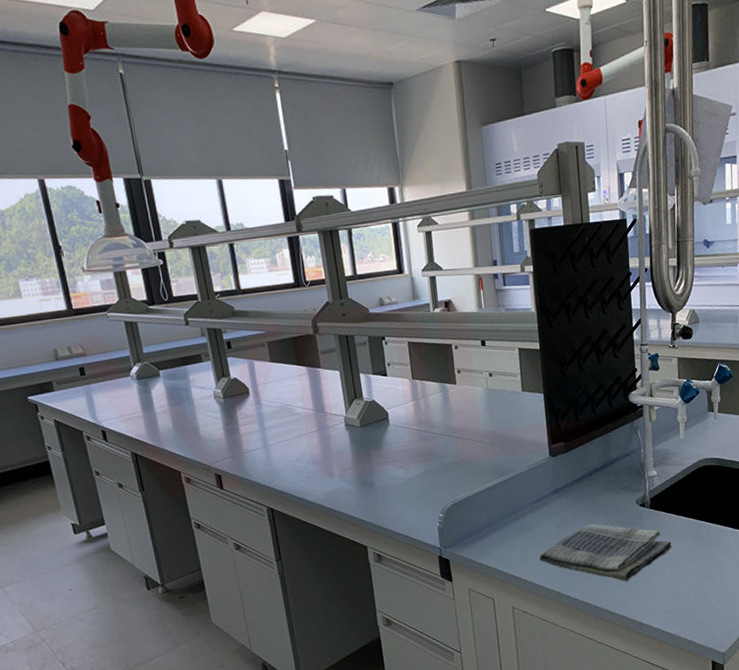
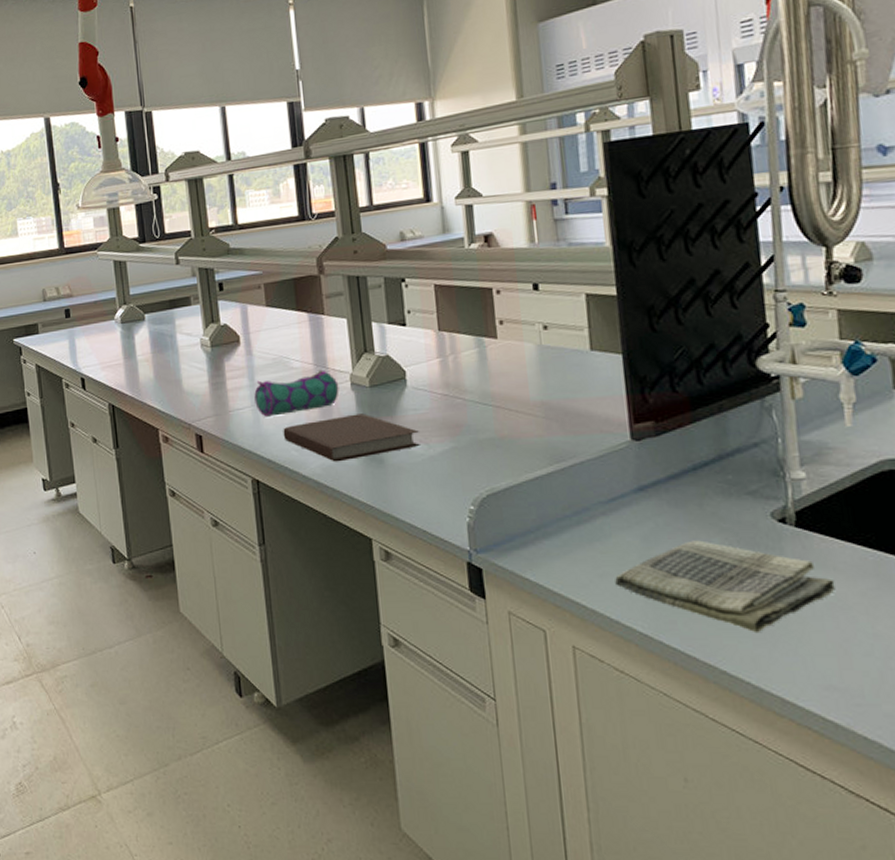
pencil case: none [264,414,336,456] -> present [254,369,339,417]
notebook: none [291,448,401,489] -> present [283,413,420,462]

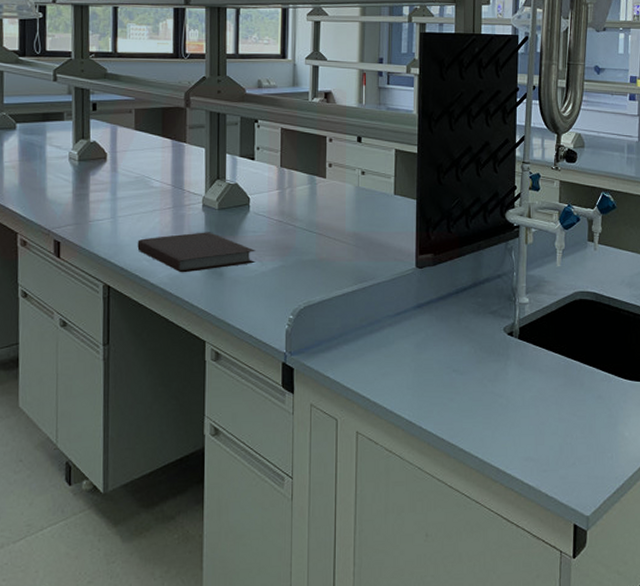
pencil case: present [254,369,339,417] -> none [114,191,192,229]
dish towel: present [615,540,836,634] -> none [393,348,539,419]

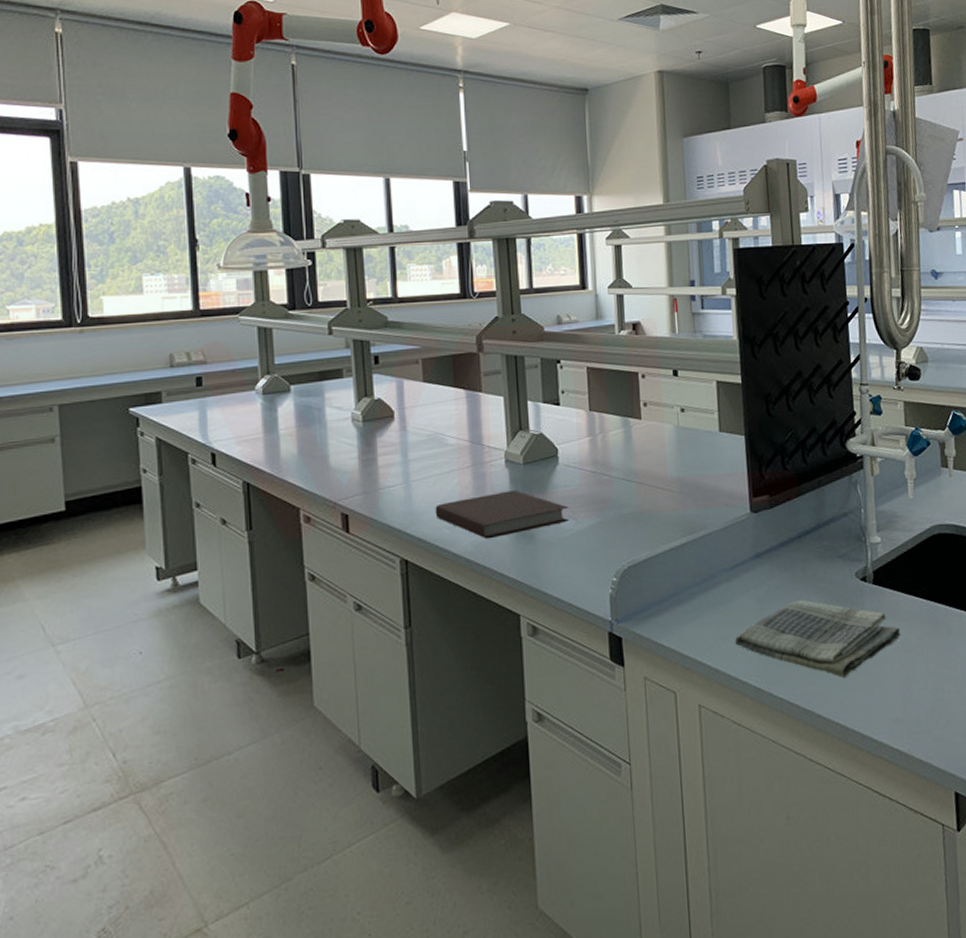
dish towel: none [393,348,539,419] -> present [735,599,901,679]

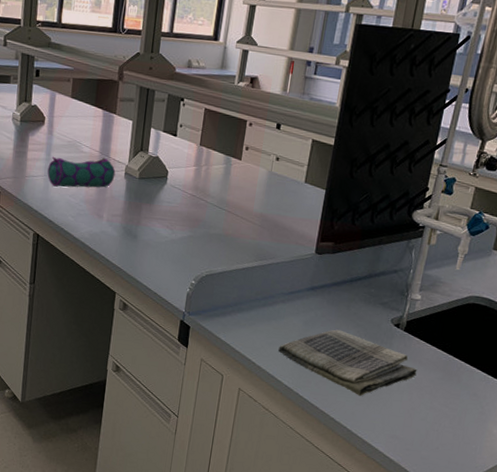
pencil case: none [407,446,494,495] -> present [47,156,116,188]
notebook: present [435,490,569,539] -> none [64,196,168,232]

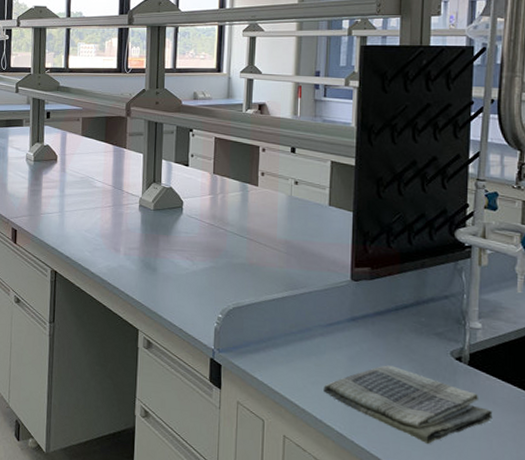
pencil case: present [47,156,116,188] -> none [62,191,130,223]

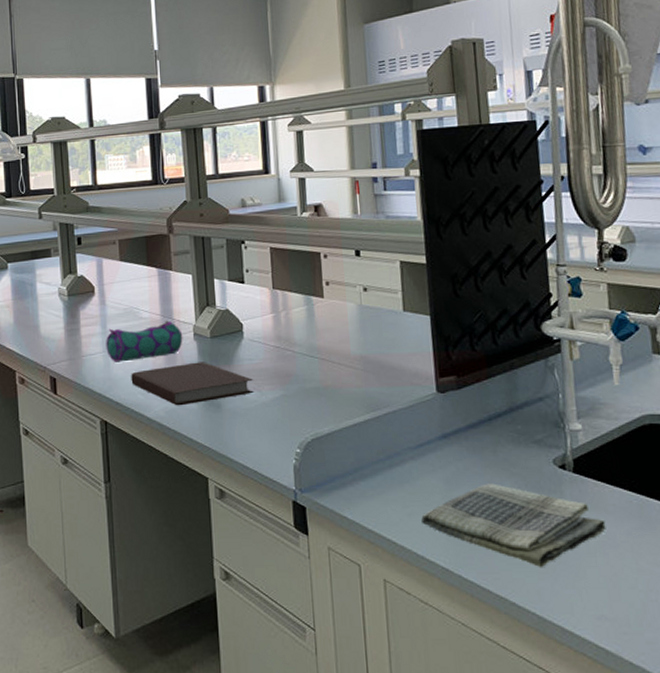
pencil case: none [62,191,130,223] -> present [106,320,183,363]
notebook: none [81,229,187,266] -> present [131,362,254,406]

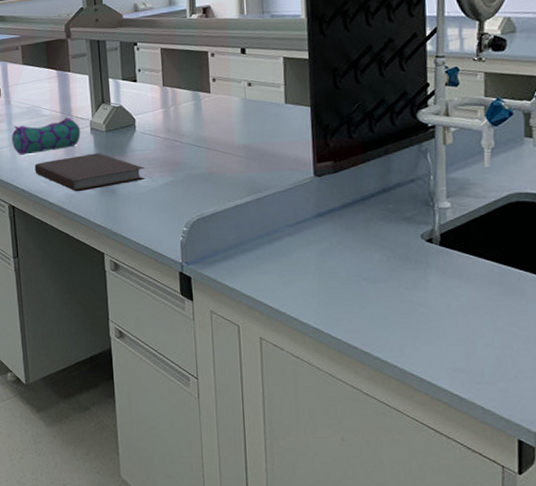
dish towel: present [421,483,606,568] -> none [296,256,468,328]

